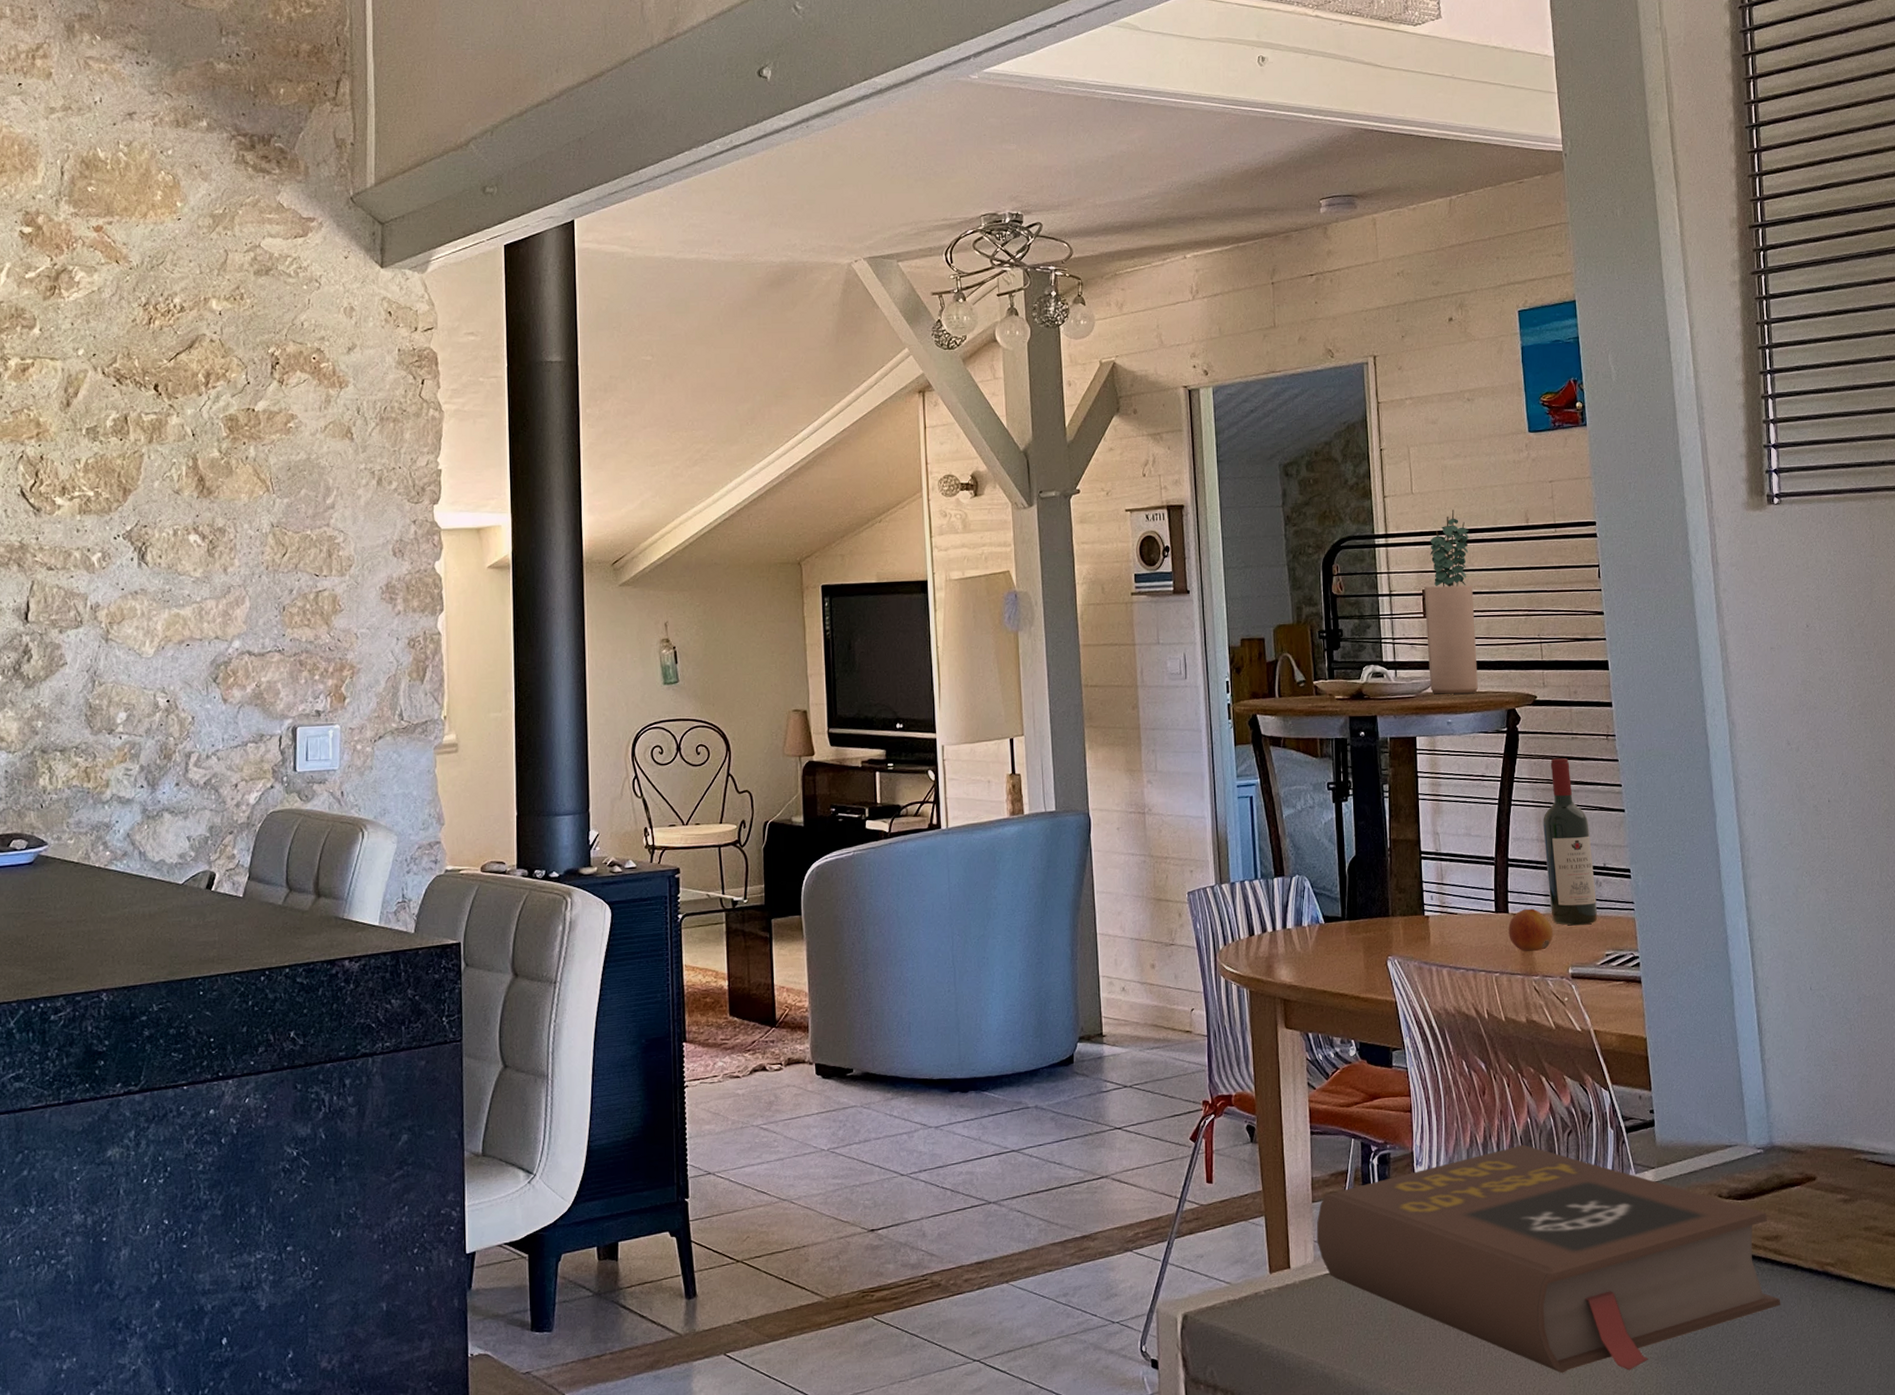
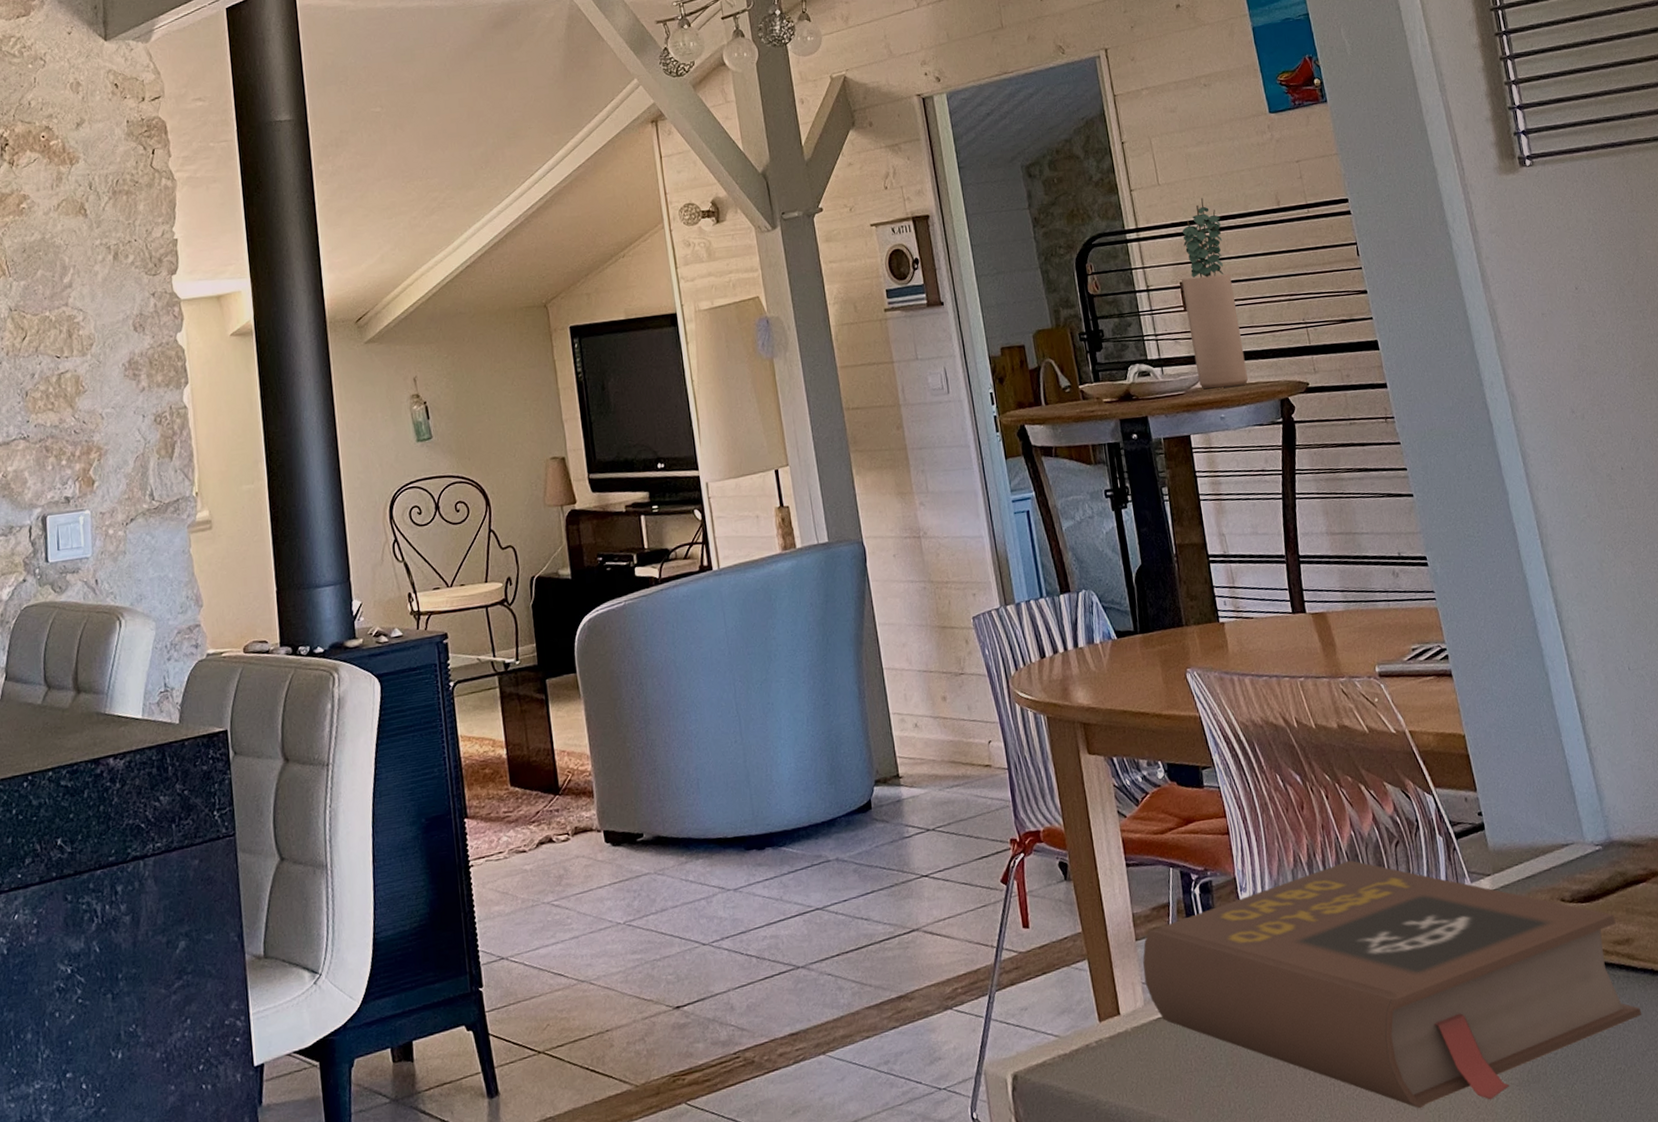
fruit: present [1508,908,1554,952] -> none [1307,606,1356,653]
wine bottle: present [1543,758,1597,926] -> none [1330,445,1398,621]

